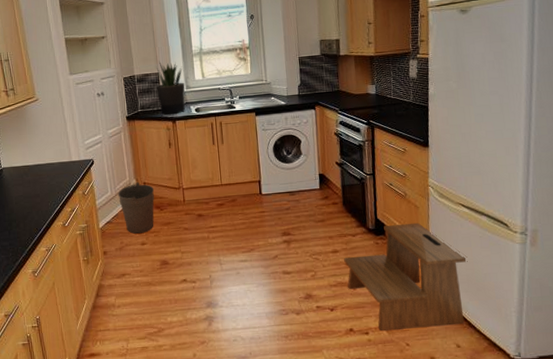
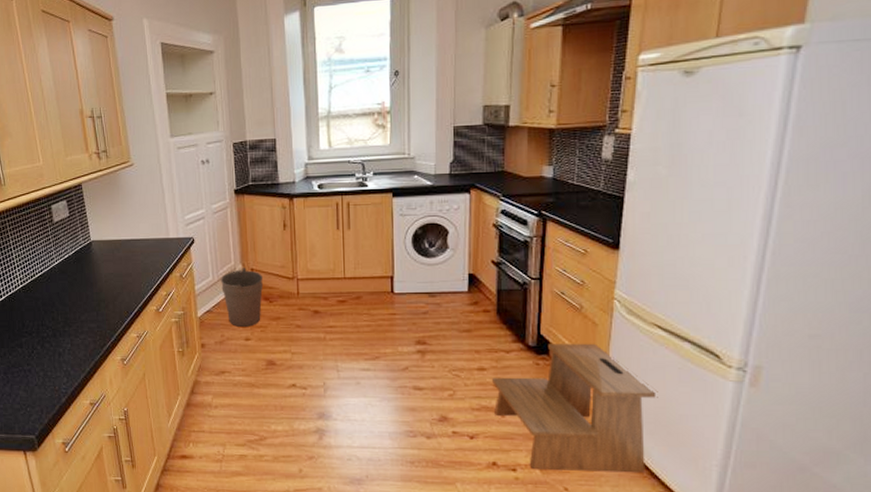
planter: present [155,61,185,115] -> none [271,124,307,191]

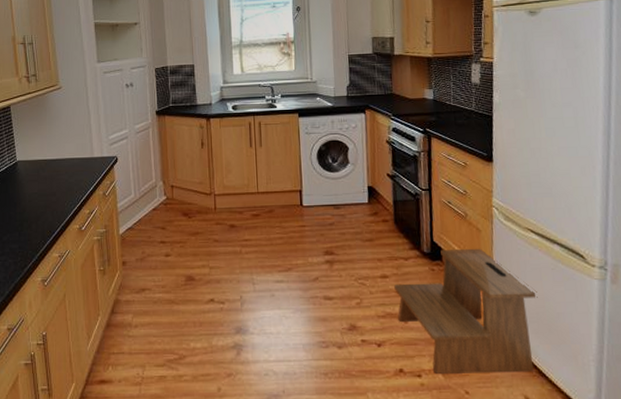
bucket: present [220,268,264,327] -> none [141,185,183,243]

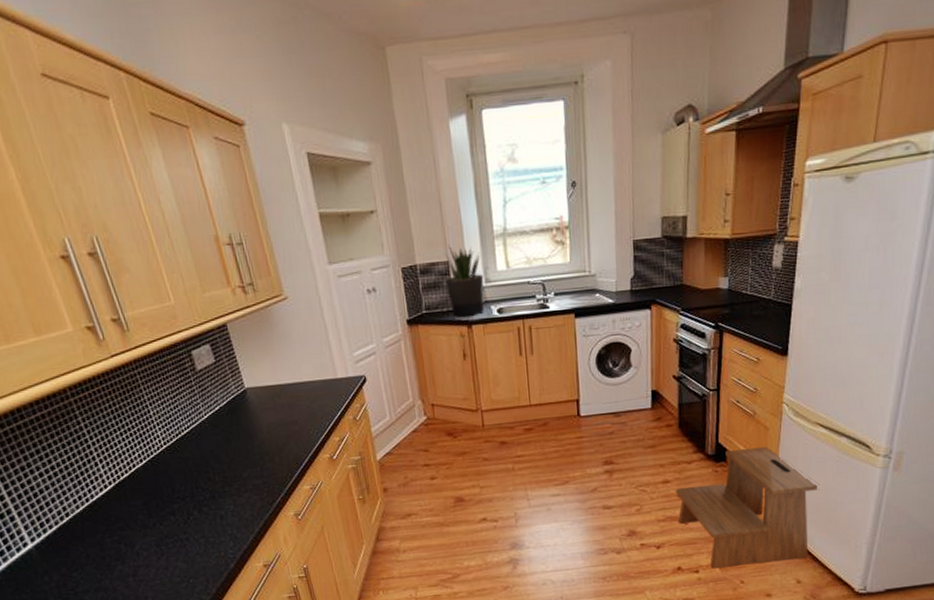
planter: none [190,52,222,112] -> present [445,245,484,318]

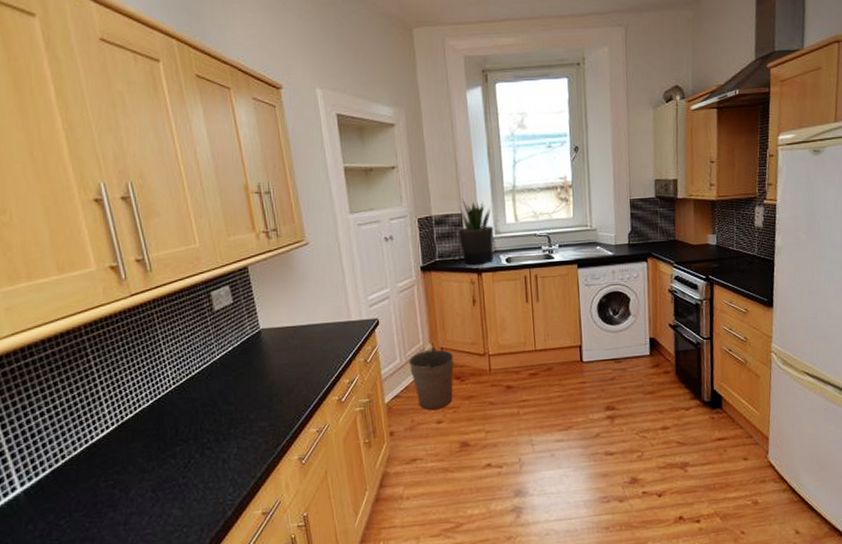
bucket: none [398,404,446,467] -> present [408,347,454,410]
step stool: present [676,446,820,568] -> none [675,393,811,518]

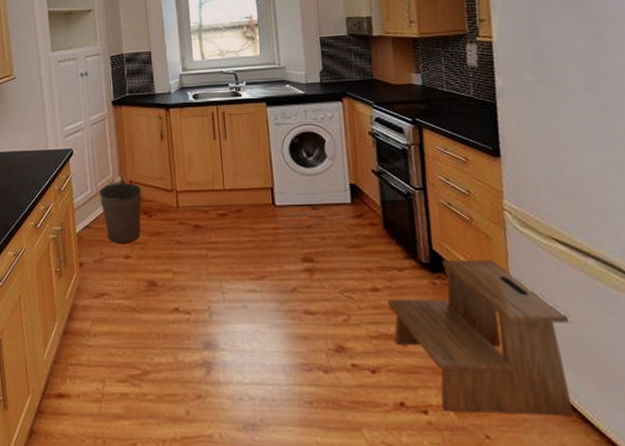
planter: present [458,199,494,266] -> none [147,38,181,101]
step stool: none [675,393,811,518] -> present [388,259,575,415]

